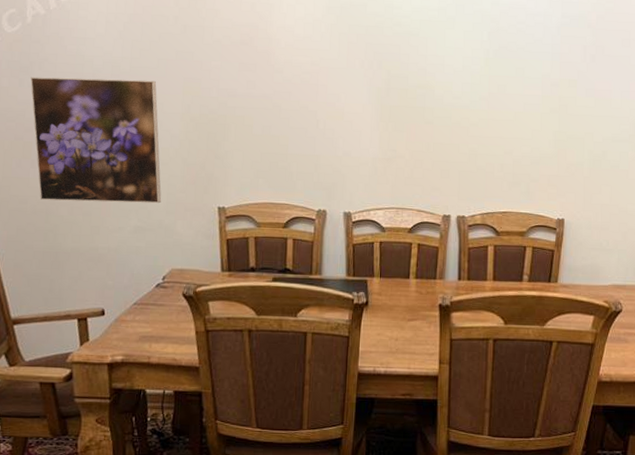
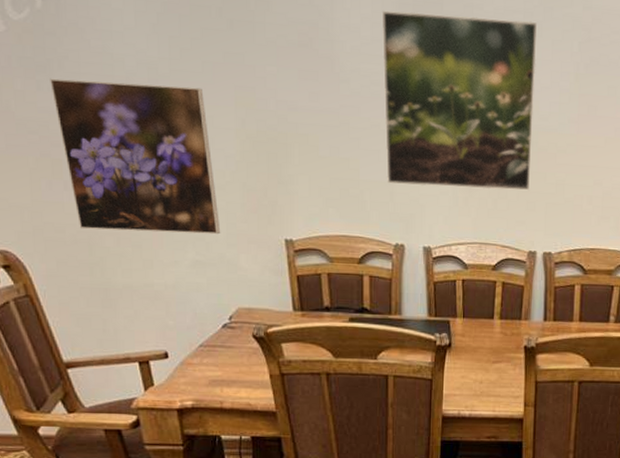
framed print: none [312,13,450,160] -> present [382,10,537,191]

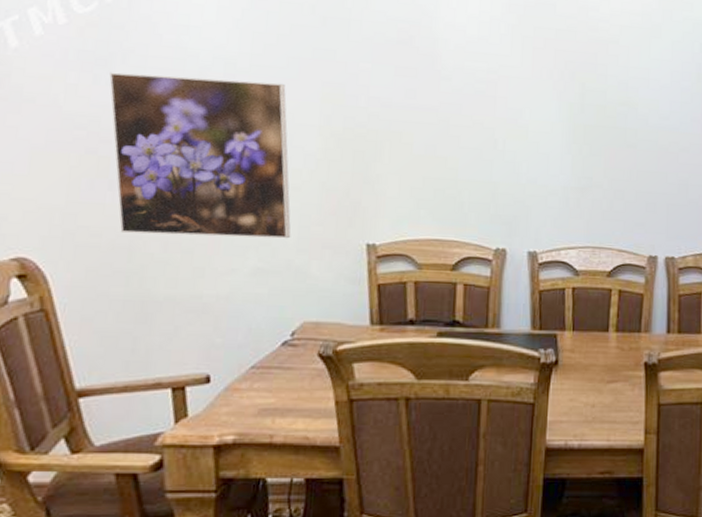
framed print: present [382,10,537,191] -> none [488,10,656,191]

